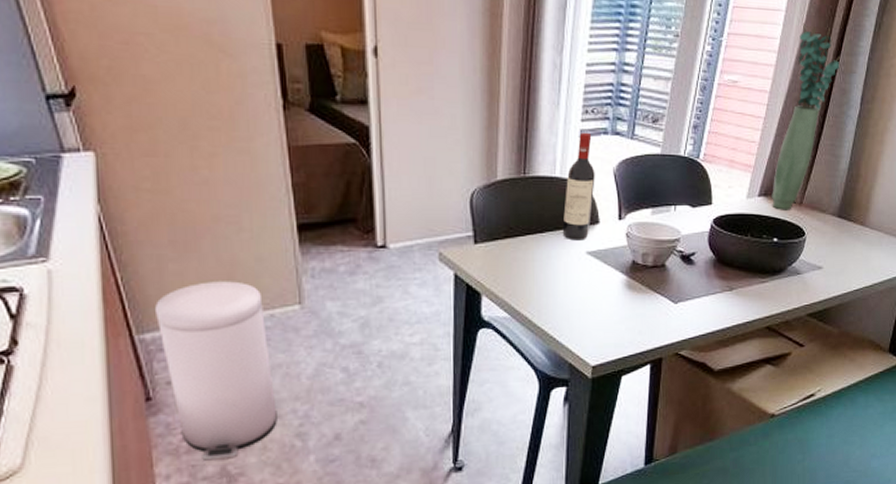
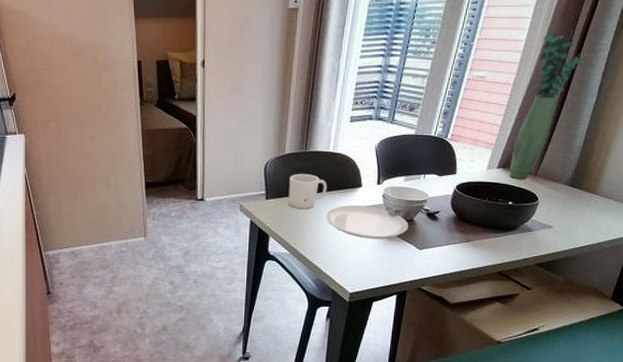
pedal bin: present [155,281,277,461] -> none [56,219,126,336]
mug: none [504,206,555,256] -> present [288,173,327,210]
plate: none [556,248,660,292] -> present [326,205,409,239]
wine bottle: present [562,133,595,241] -> none [332,119,361,199]

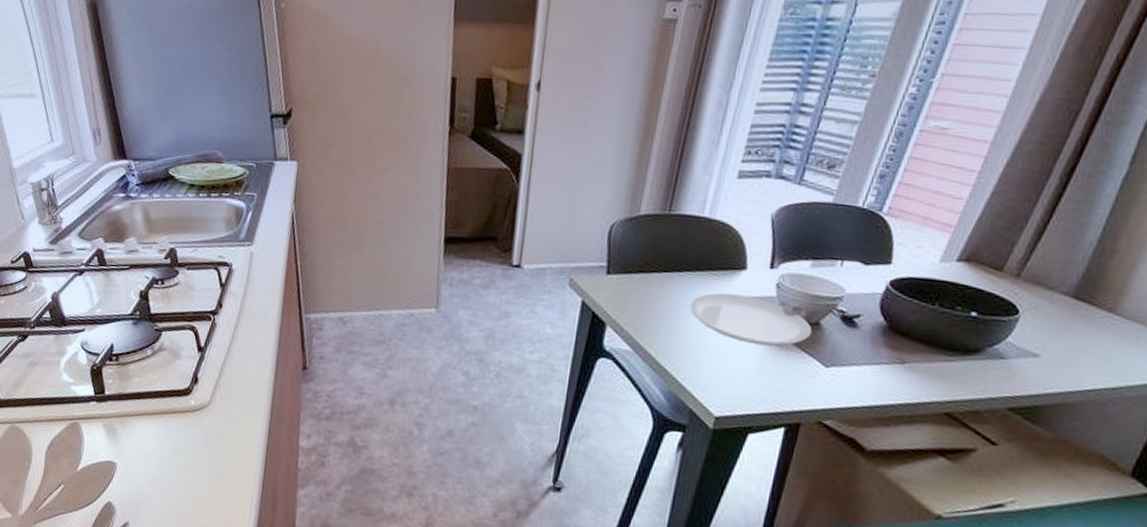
mug: present [288,173,327,210] -> none [637,243,696,294]
vase: present [509,27,582,180] -> none [974,63,1107,282]

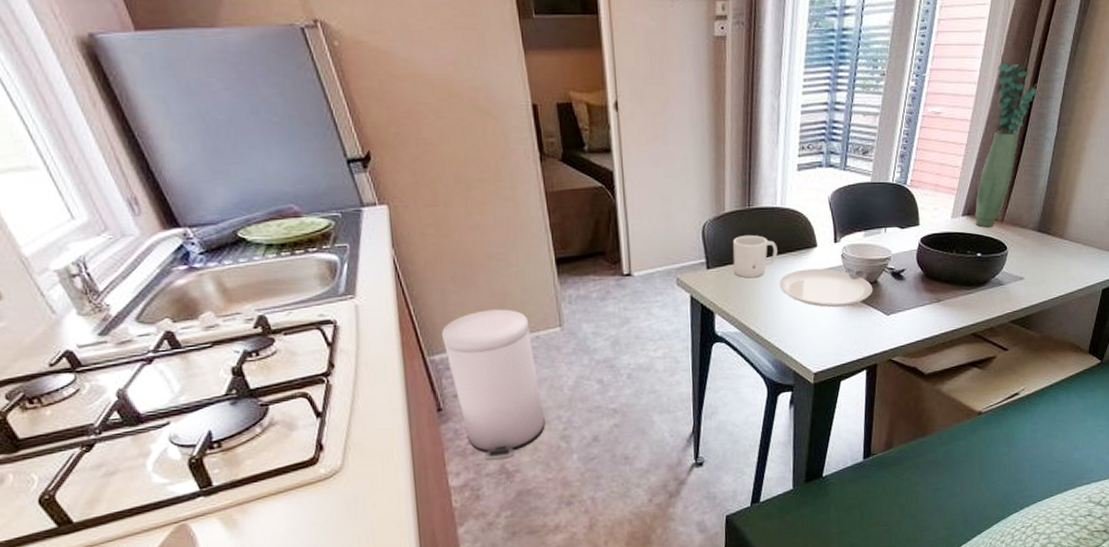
pedal bin: none [321,277,406,433] -> present [442,309,545,460]
mug: none [637,243,696,294] -> present [732,234,778,278]
vase: none [974,63,1107,282] -> present [975,55,1038,228]

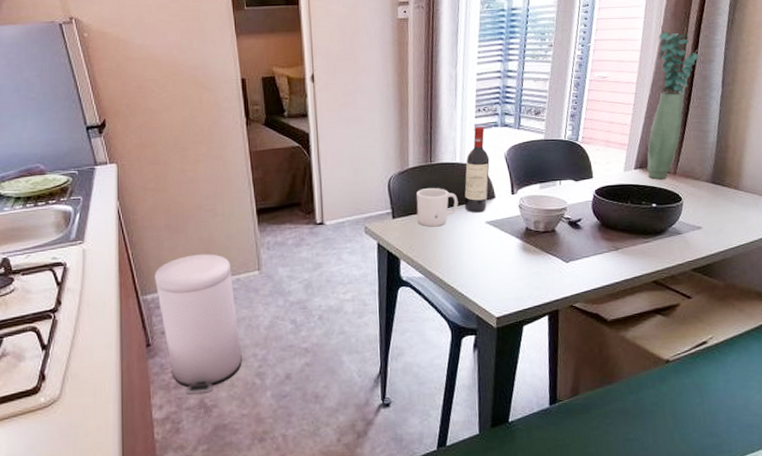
plate: present [779,268,873,307] -> none [460,218,551,254]
wine bottle: none [784,167,812,263] -> present [464,127,490,213]

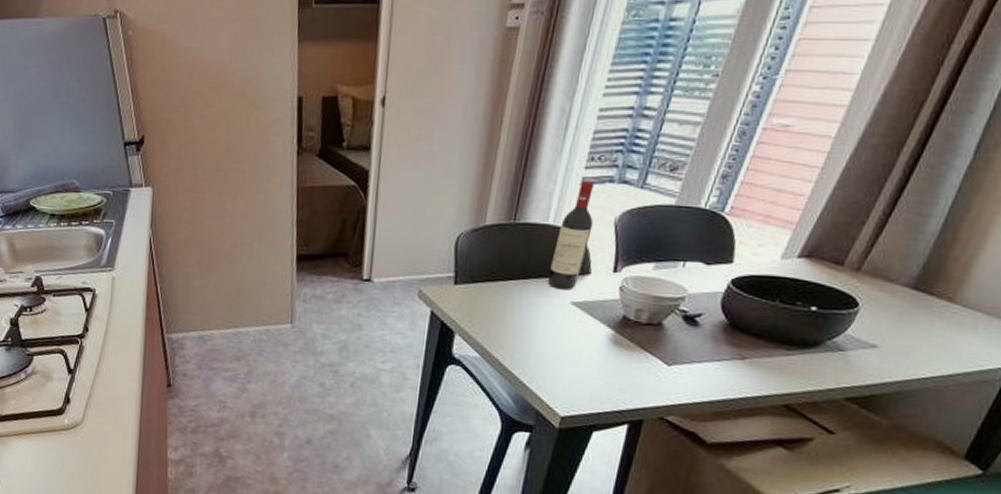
pedal bin: present [155,254,242,394] -> none [181,297,263,444]
mug: present [416,187,458,227] -> none [484,251,541,301]
vase: present [647,26,699,180] -> none [815,54,953,276]

